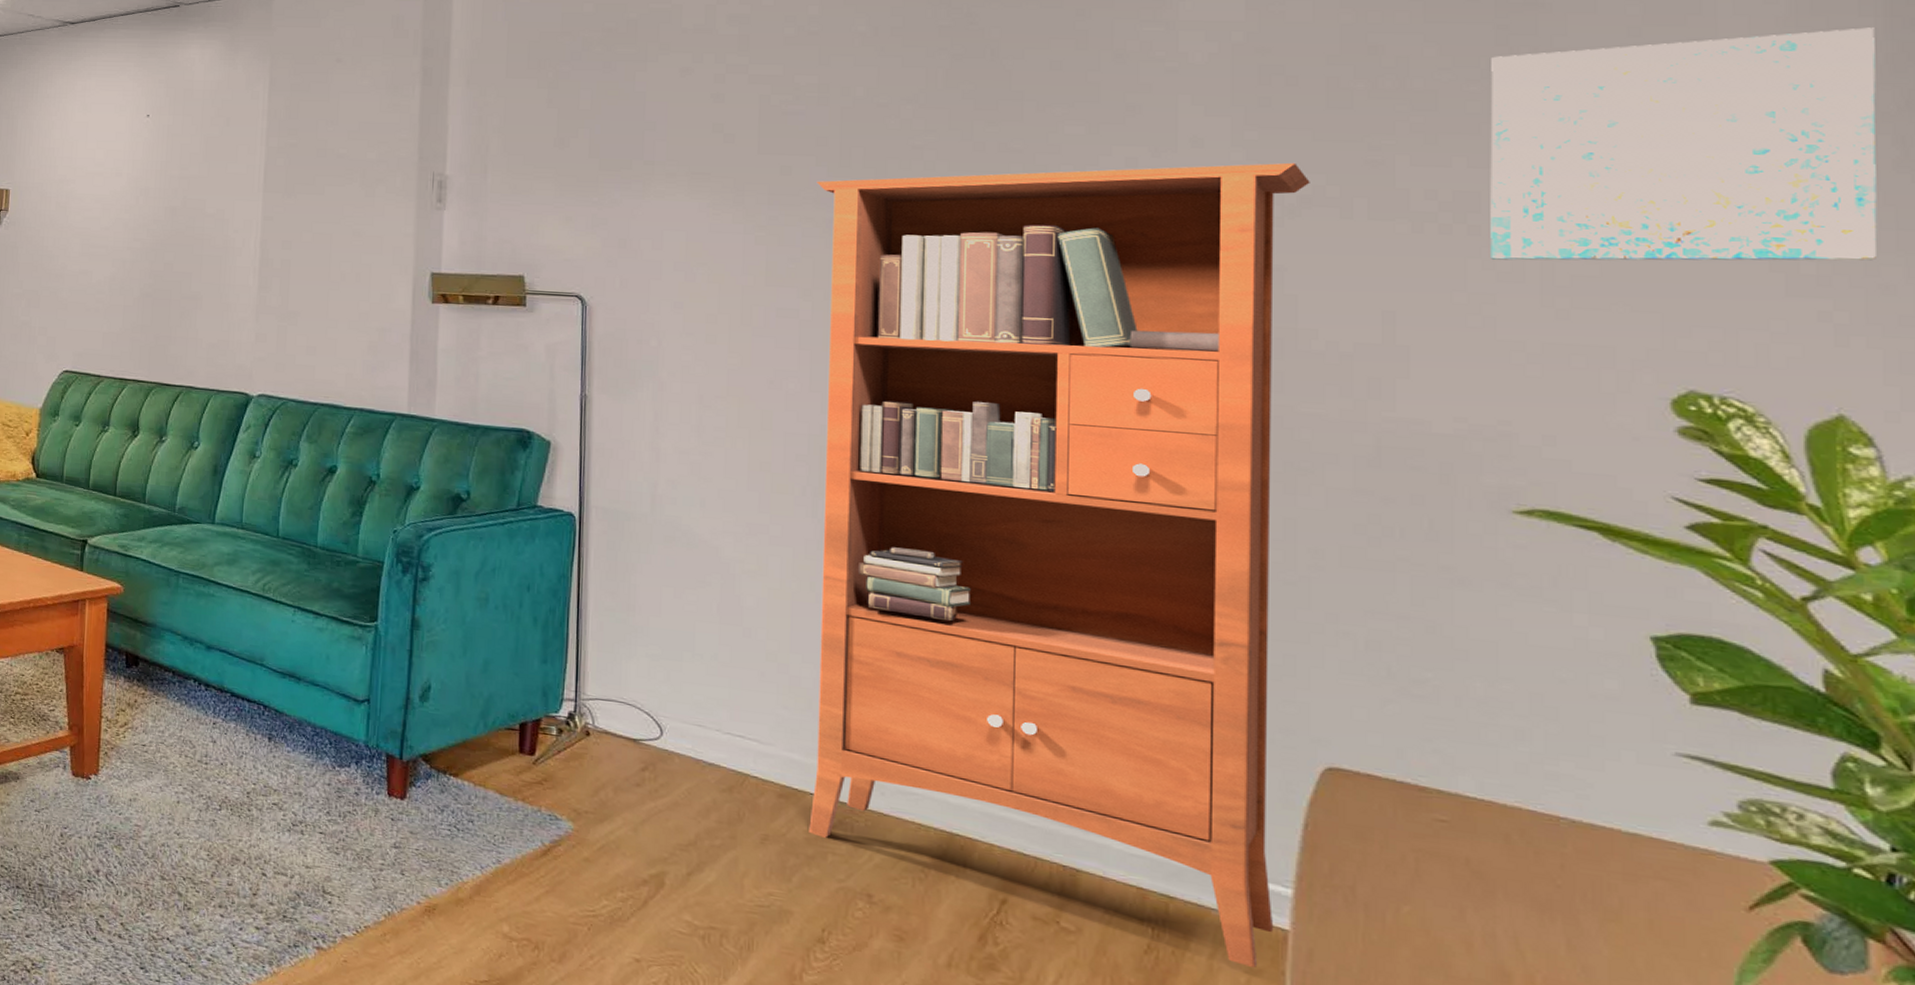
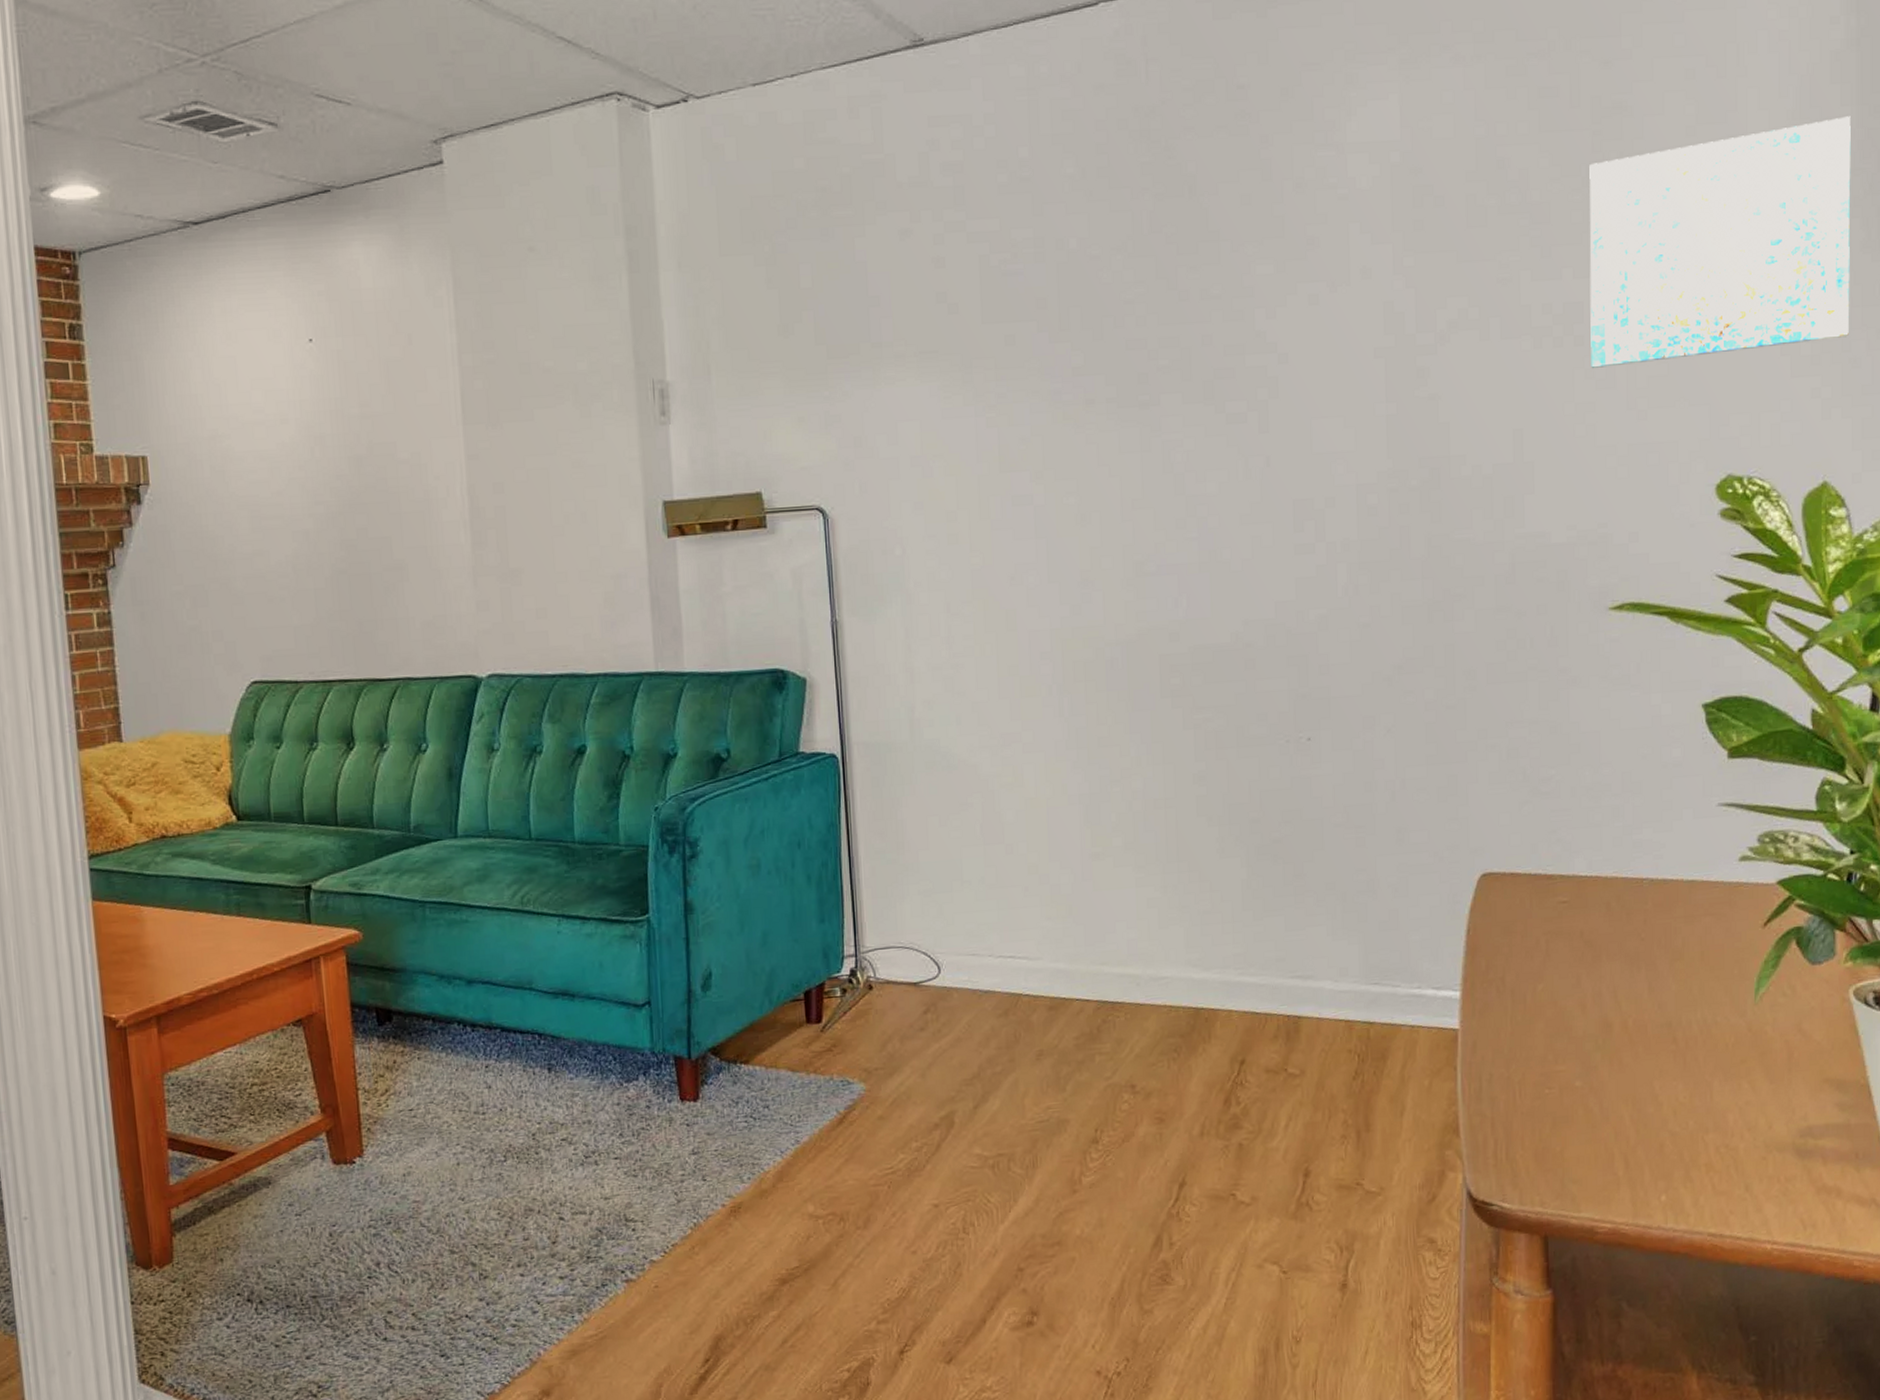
bookcase: present [809,162,1310,968] -> none [1039,287,1456,1070]

